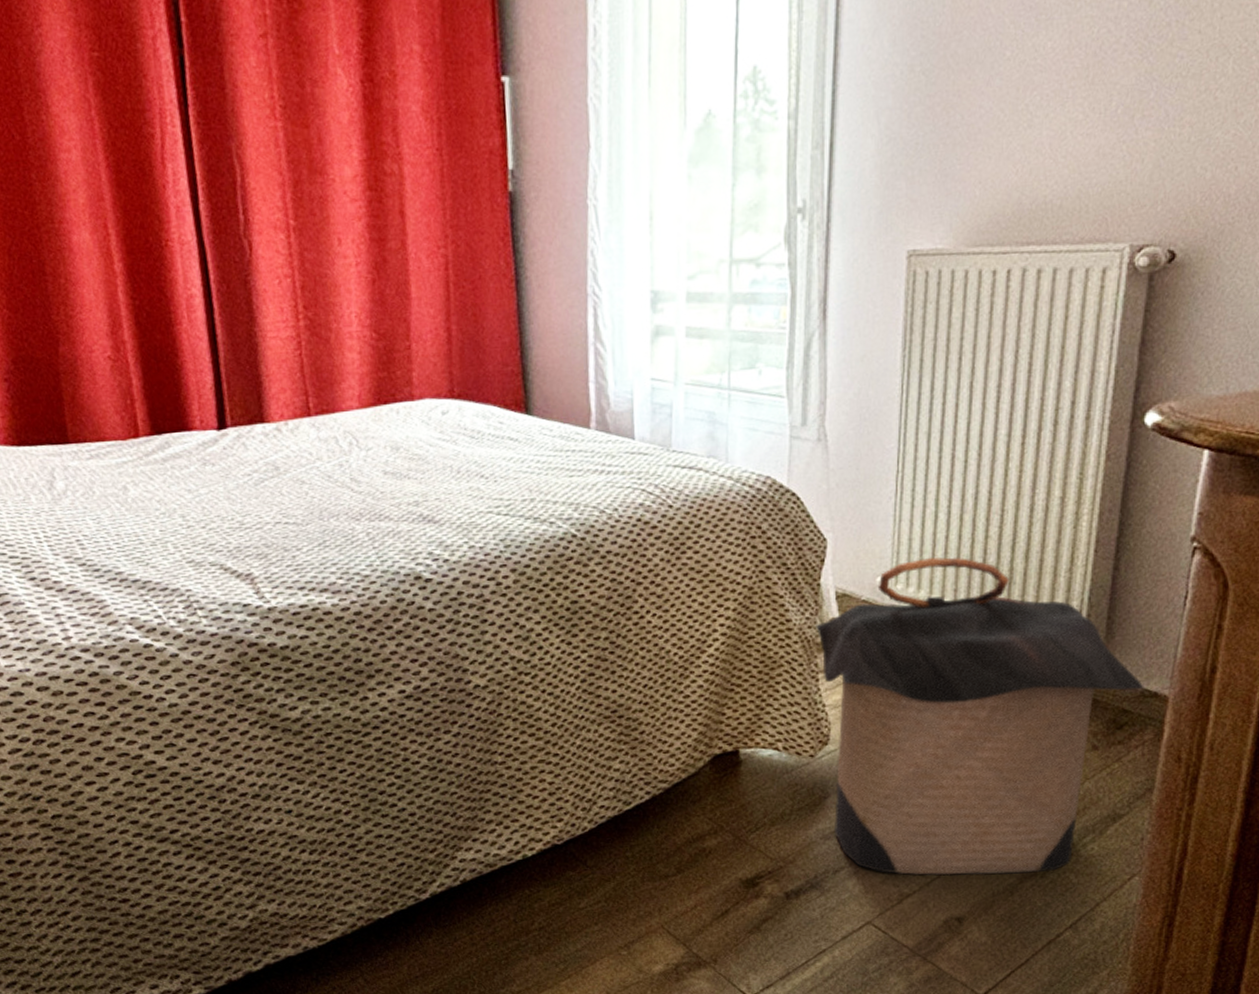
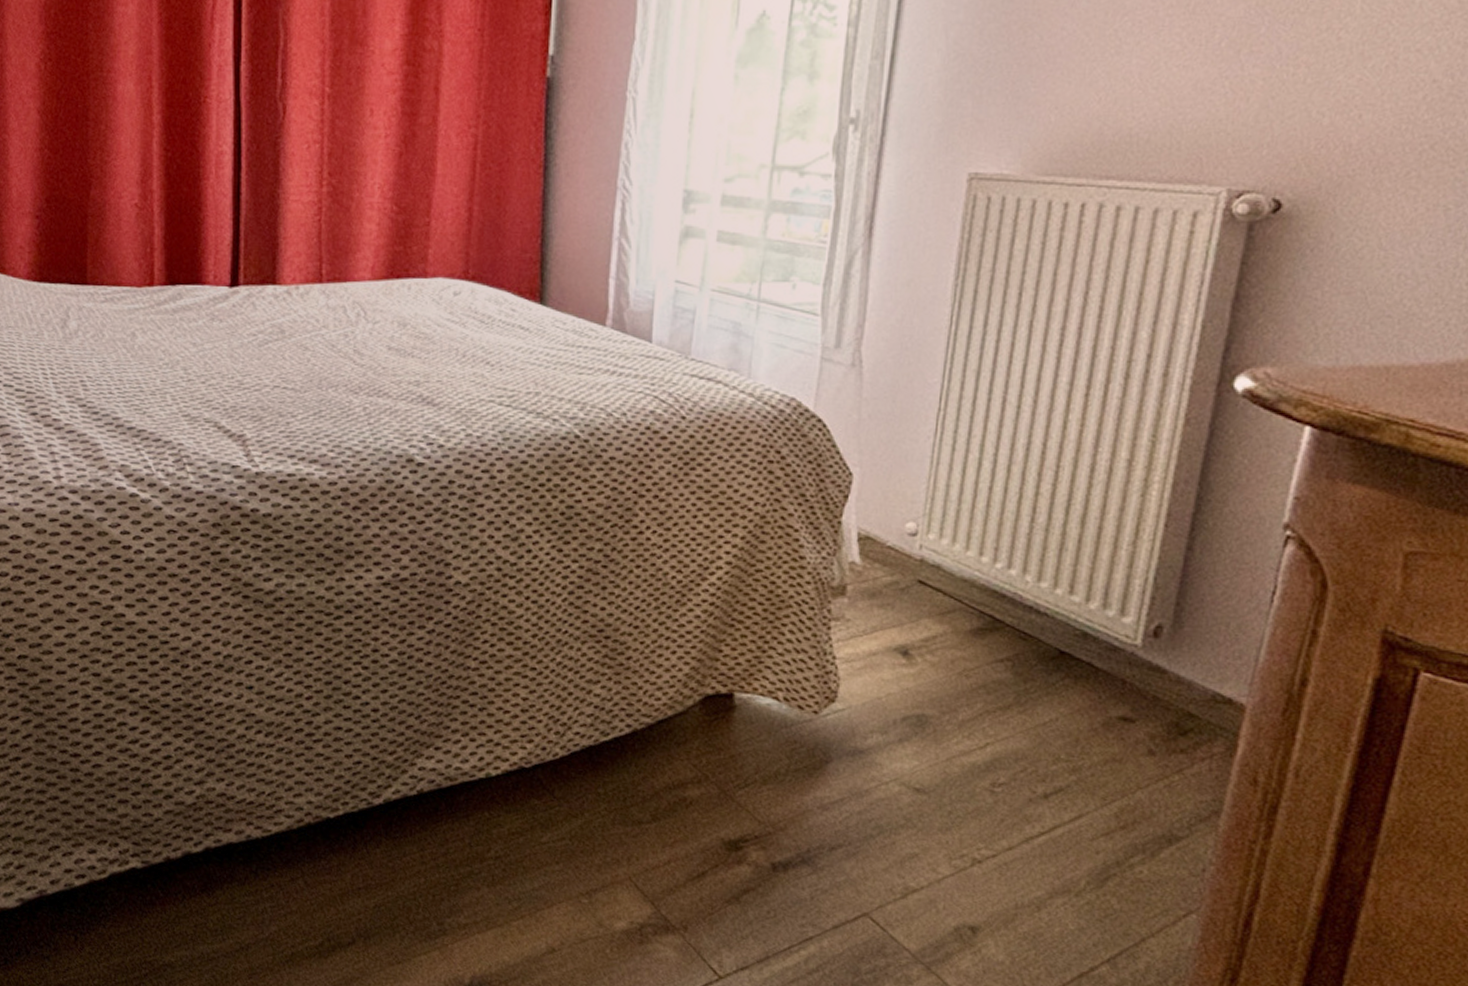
laundry hamper: present [816,557,1144,875] -> none [832,509,1216,891]

